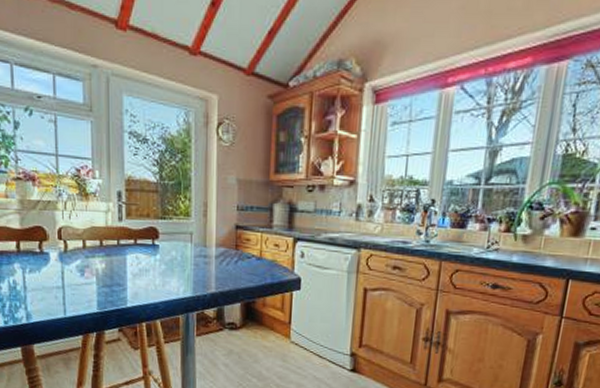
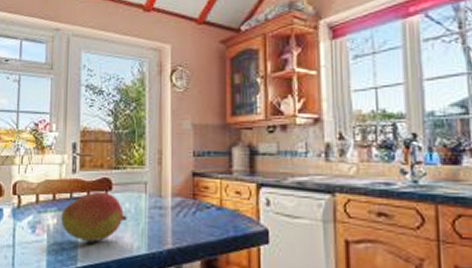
fruit: none [109,239,173,286] -> present [61,191,127,242]

